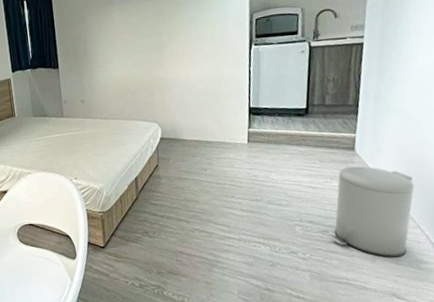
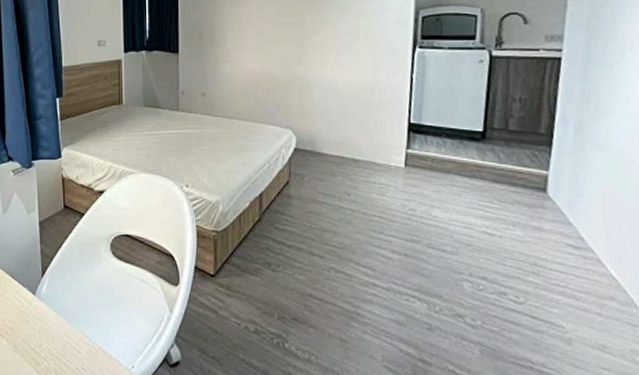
pedal bin: present [330,166,414,258] -> none [509,212,629,343]

